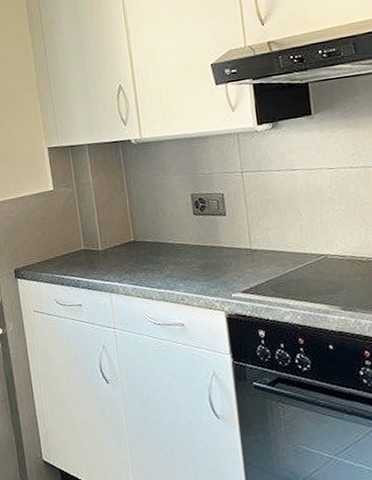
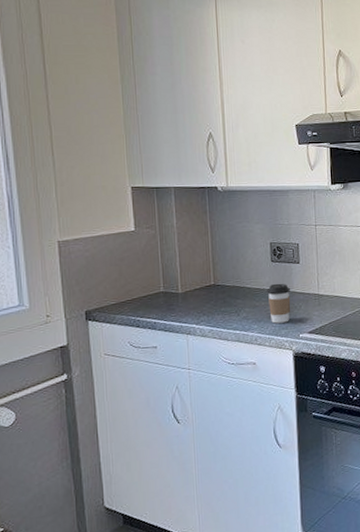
coffee cup: none [191,237,219,282] -> present [267,283,291,324]

